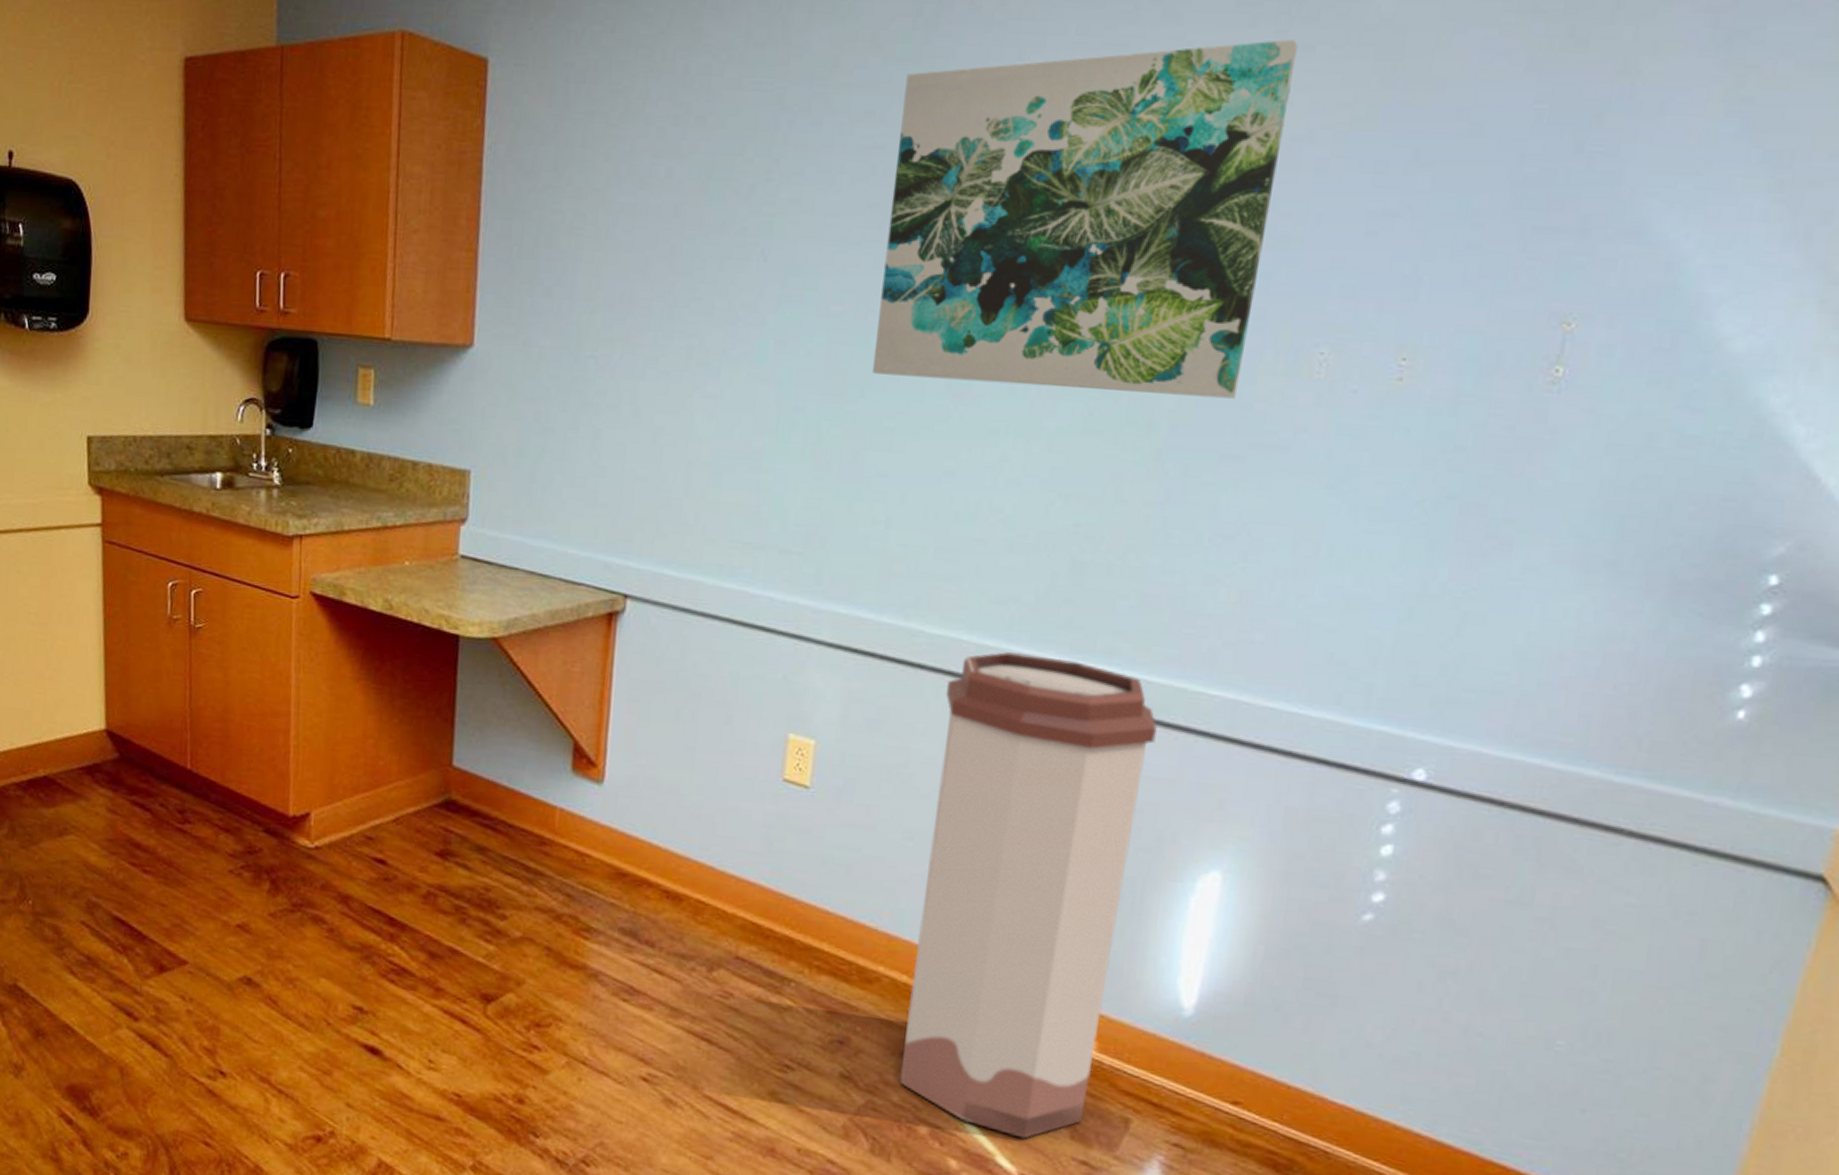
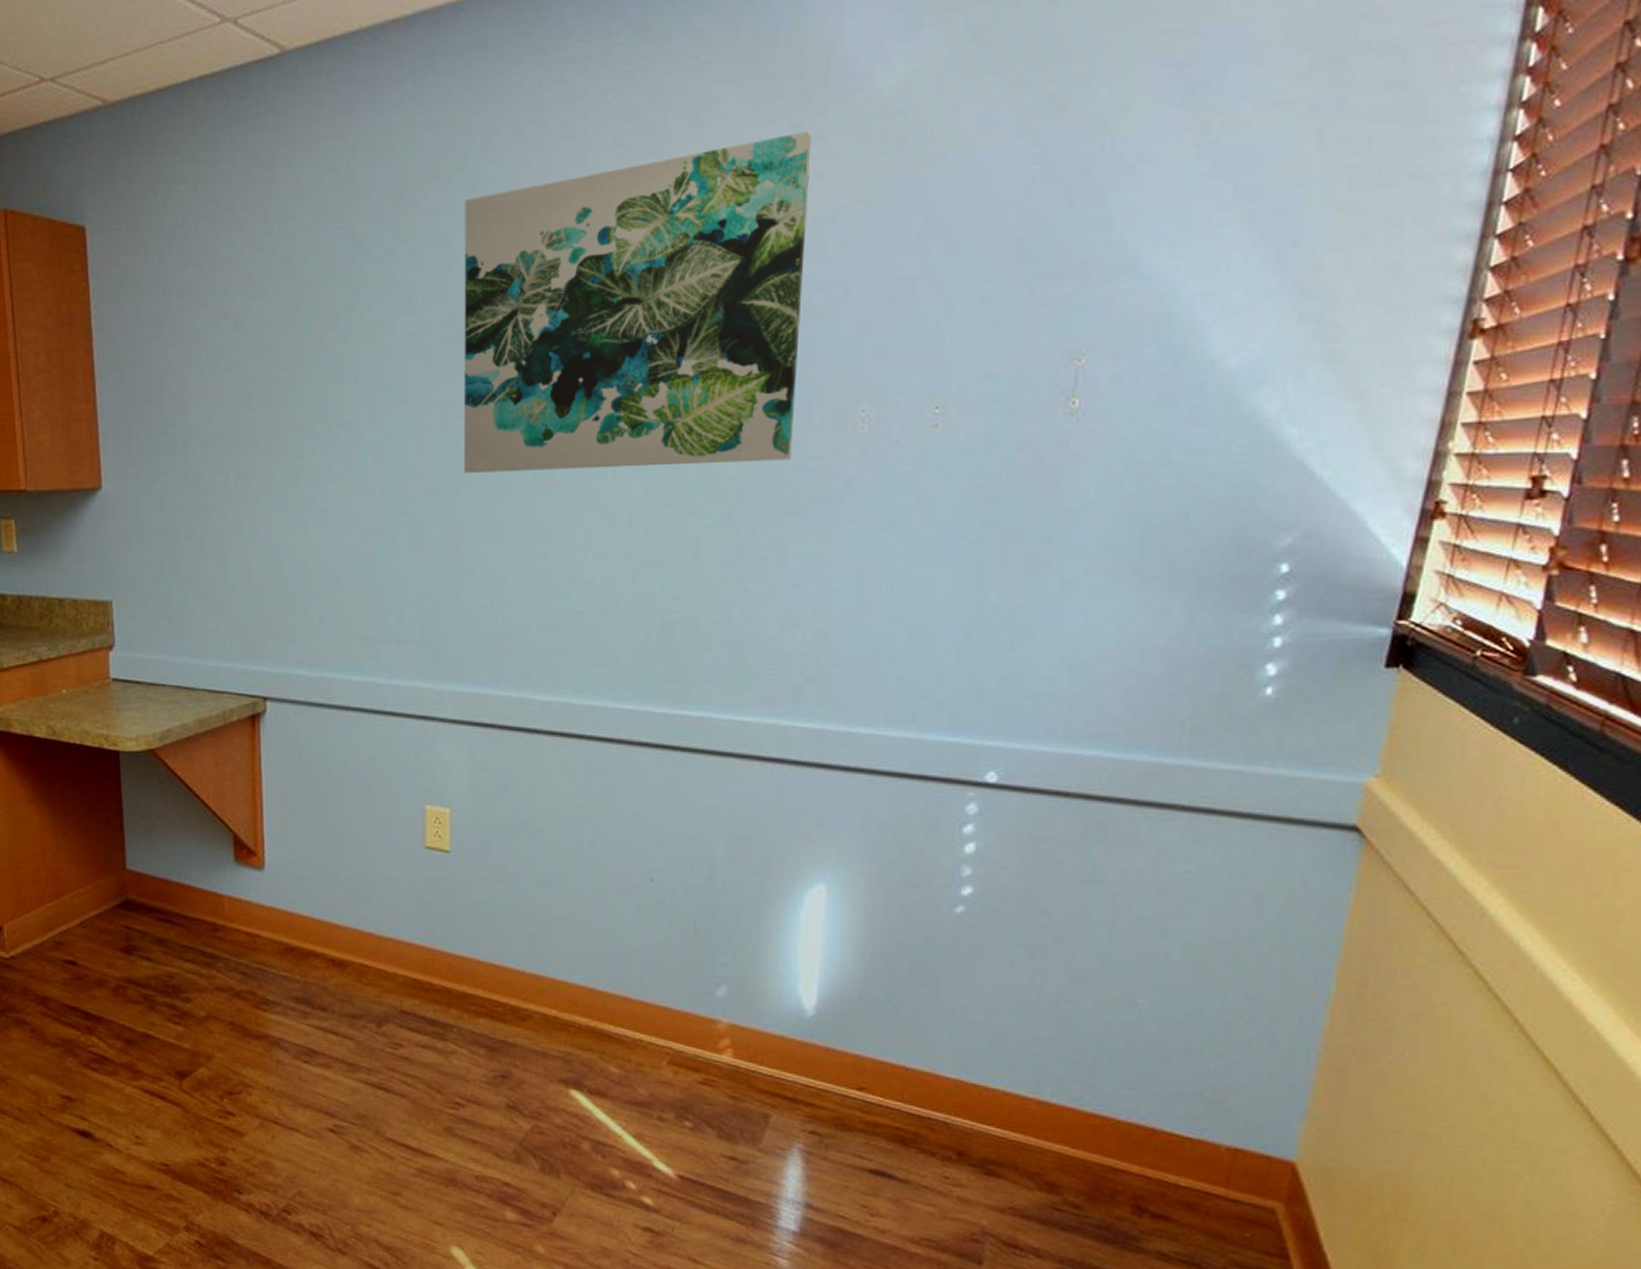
trash can: present [899,652,1158,1139] -> none [559,708,755,1143]

